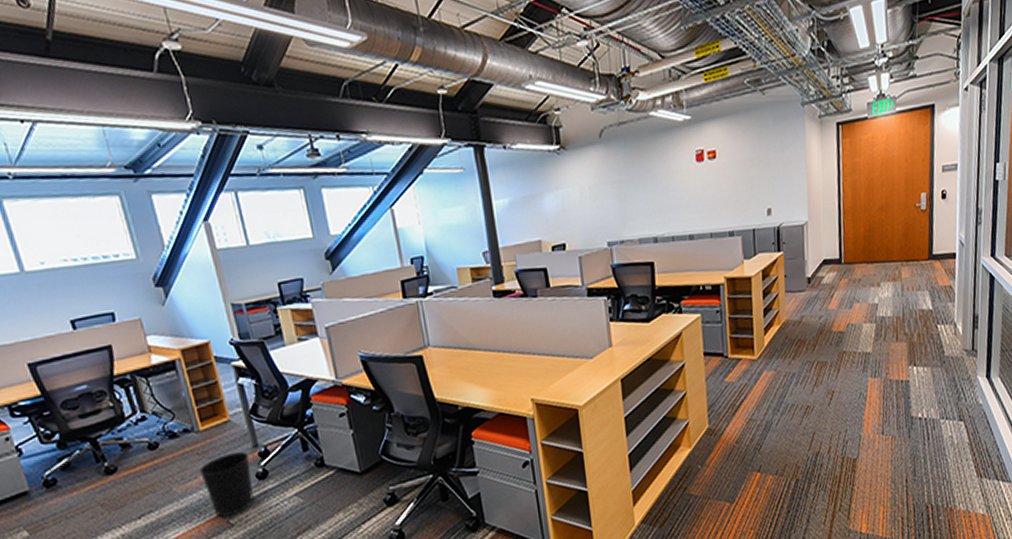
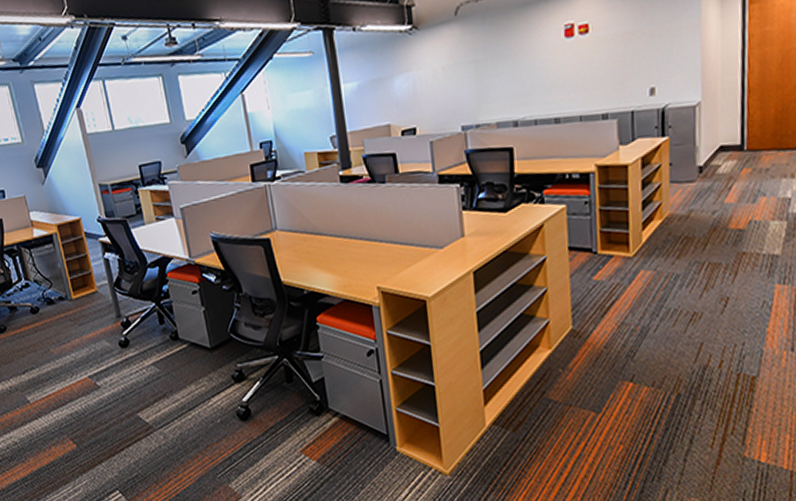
wastebasket: present [198,451,254,517] -> none [71,320,117,379]

